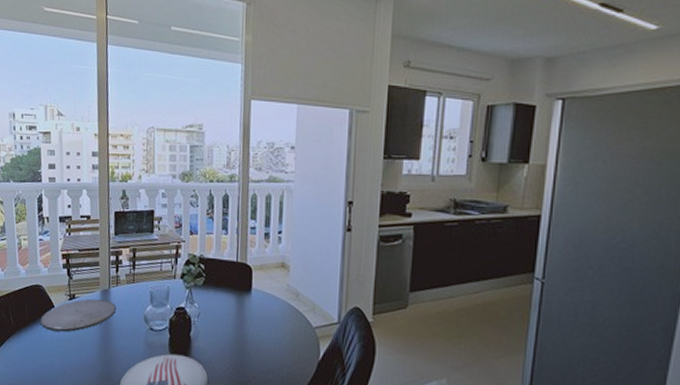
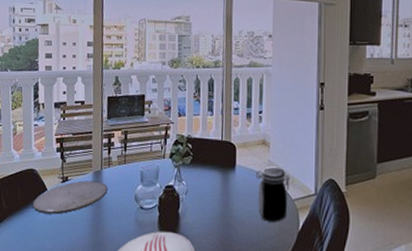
jar: none [273,291,311,351] -> present [255,166,290,222]

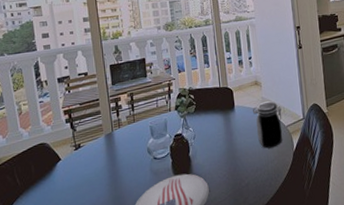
plate: present [32,180,108,215] -> none [48,142,121,182]

